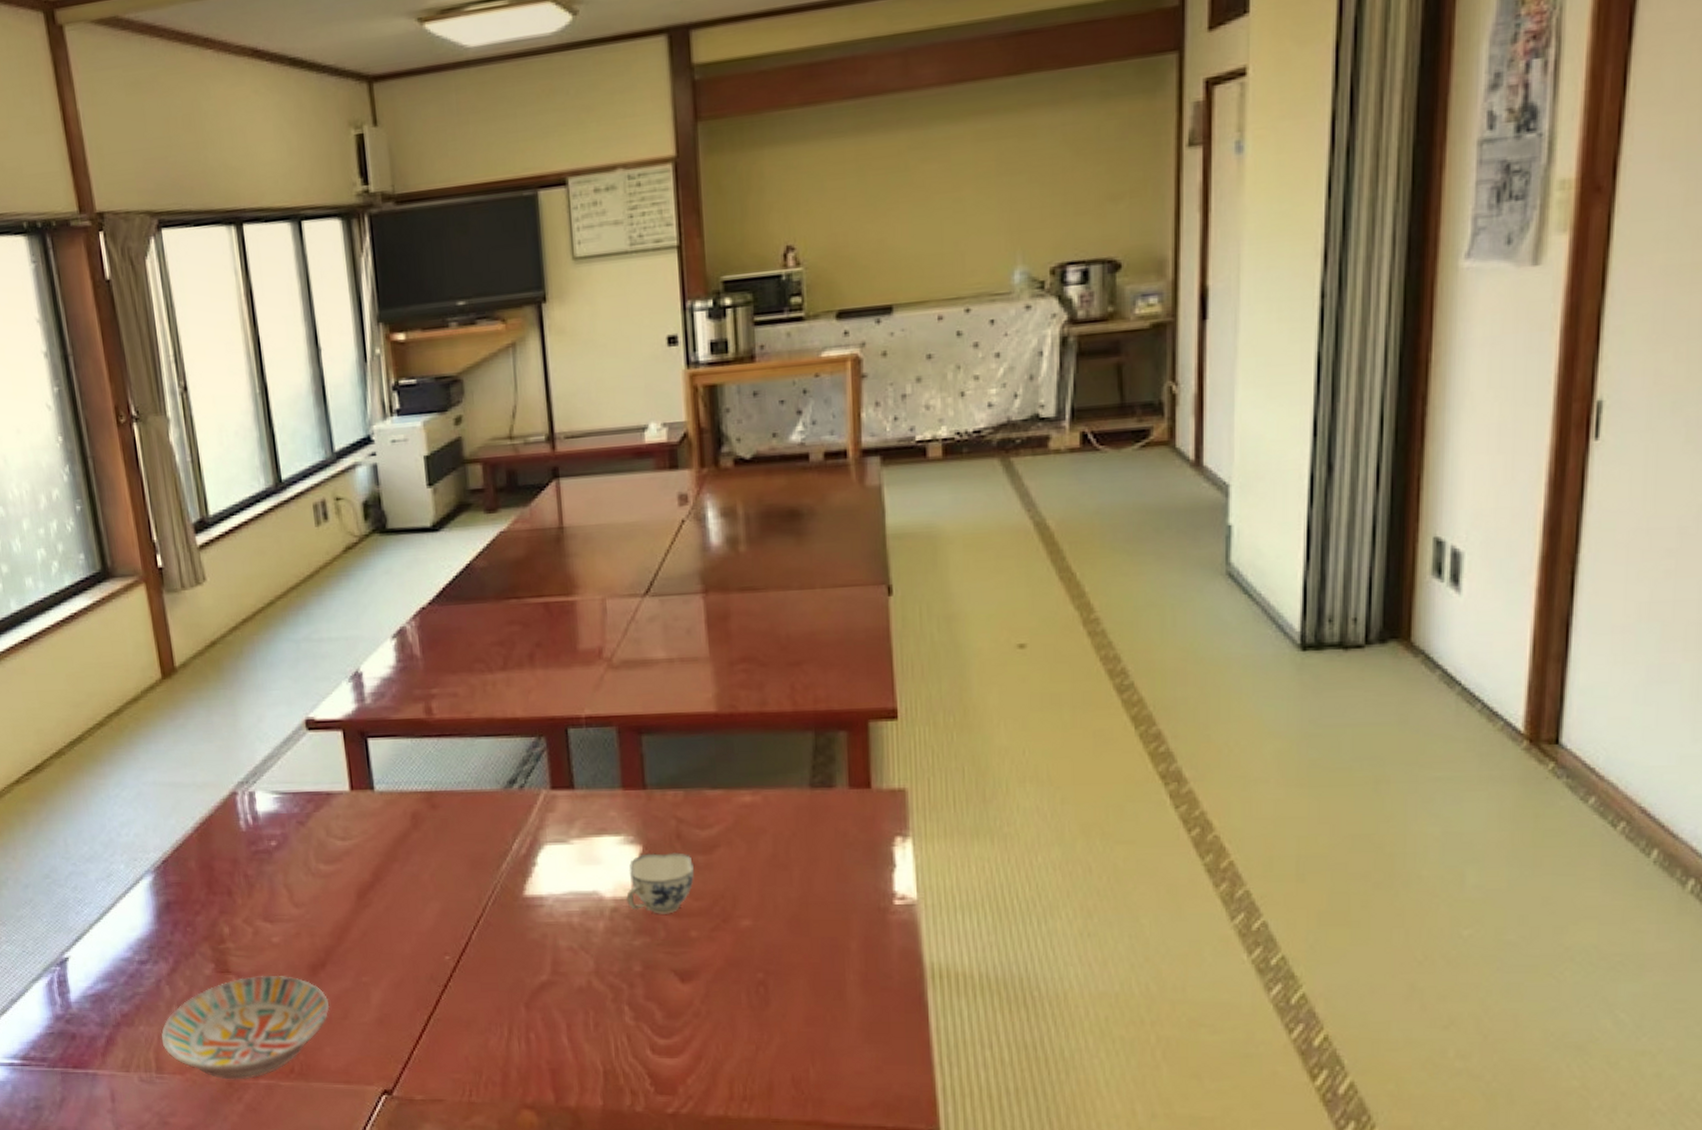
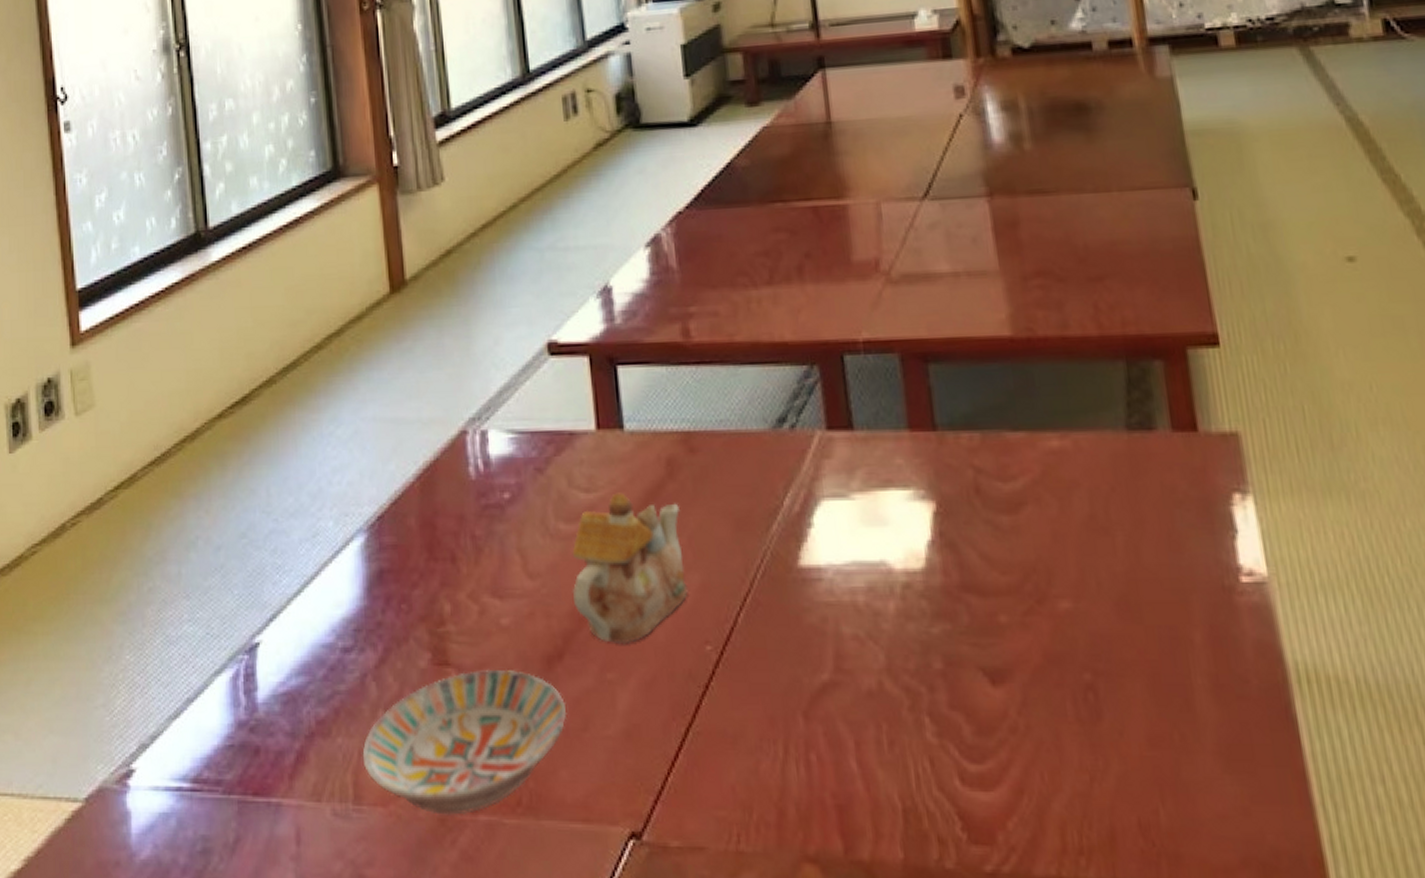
teapot: none [331,840,430,956] -> present [572,492,688,645]
teacup: present [626,852,695,914] -> none [920,511,1000,592]

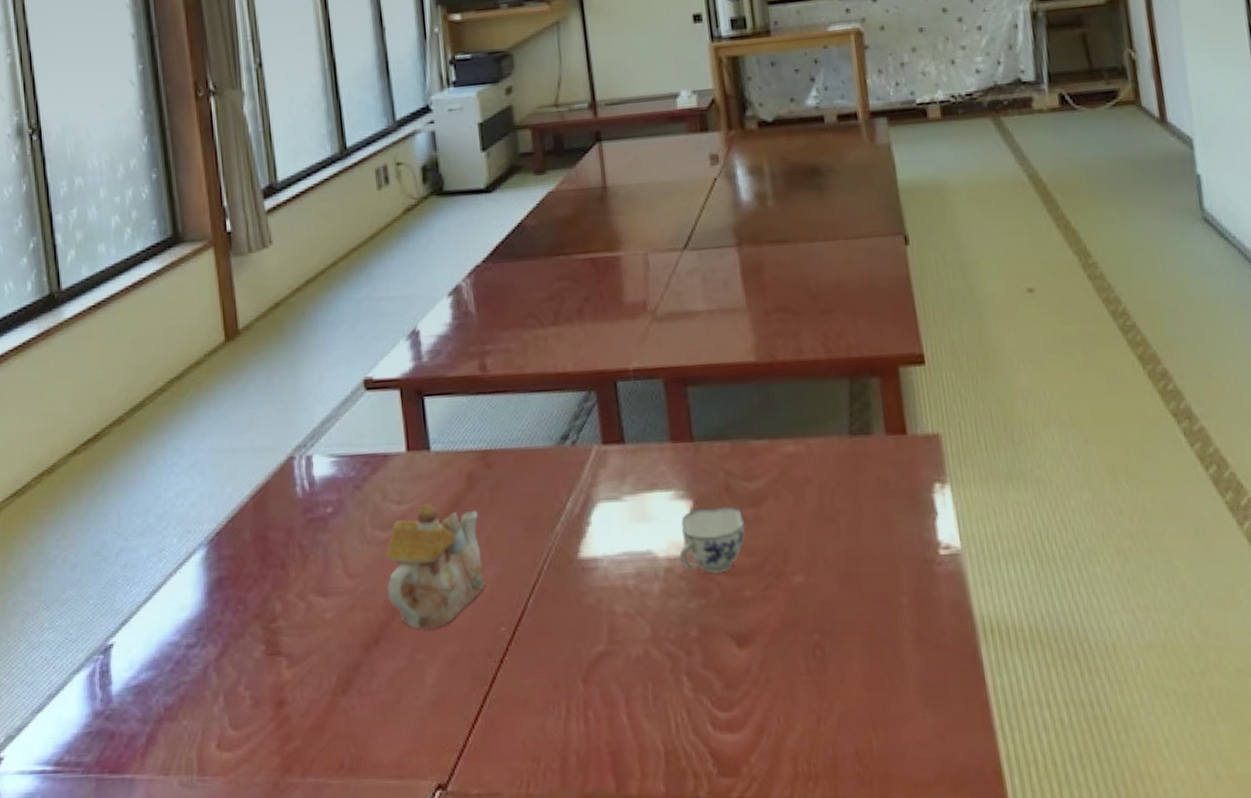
bowl: present [362,669,567,815] -> none [205,655,383,780]
teacup: none [920,511,1000,592] -> present [680,506,745,573]

